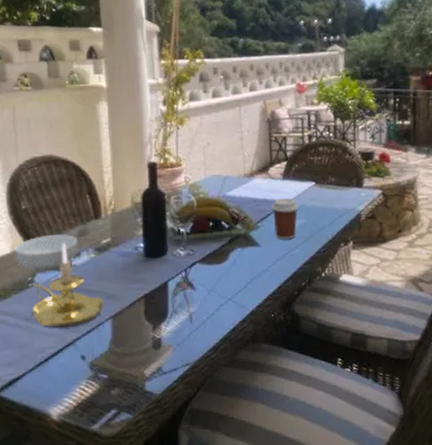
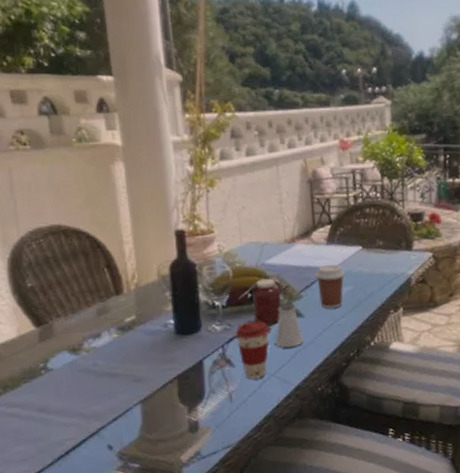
cereal bowl: present [14,234,78,274] -> none [21,313,98,359]
candle holder: present [31,242,104,328] -> none [44,322,132,417]
coffee cup: none [198,248,229,302] -> present [236,321,270,379]
jar: none [202,208,239,252] -> present [239,277,281,325]
saltshaker: none [233,233,259,275] -> present [275,303,304,349]

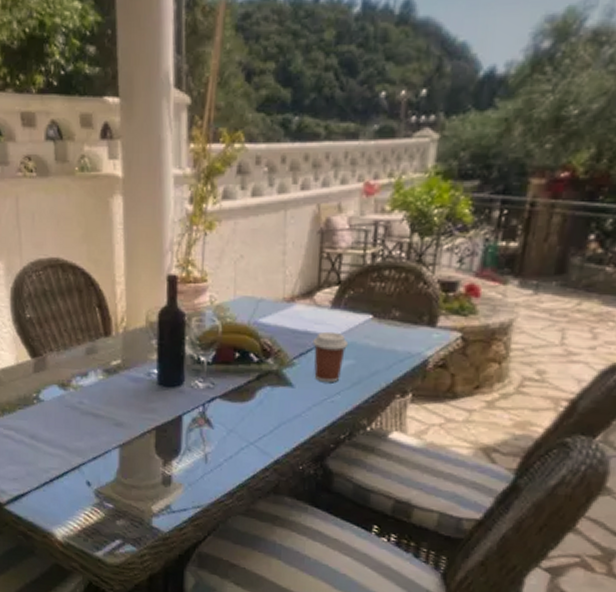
coffee cup: present [236,321,270,379] -> none [218,383,255,445]
jar: present [239,277,281,325] -> none [226,337,271,389]
saltshaker: present [275,303,304,349] -> none [258,369,290,419]

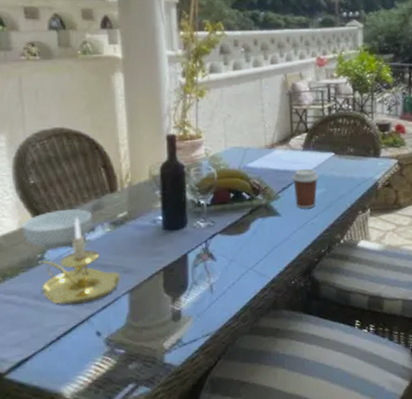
cereal bowl: none [19,350,86,391] -> present [22,209,92,250]
candle holder: none [36,359,112,451] -> present [41,217,121,305]

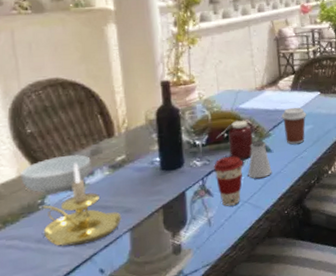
coffee cup: none [218,219,250,272] -> present [214,156,244,206]
jar: none [222,179,260,222] -> present [217,119,253,159]
saltshaker: none [254,203,280,244] -> present [248,140,272,179]

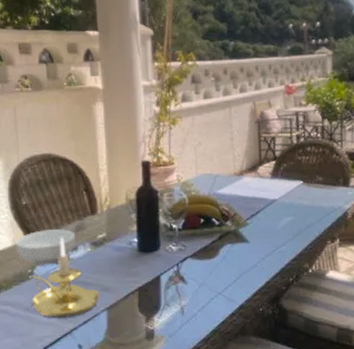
coffee cup: present [214,156,244,206] -> none [189,244,219,296]
jar: present [217,119,253,159] -> none [193,205,229,247]
saltshaker: present [248,140,272,179] -> none [223,230,248,270]
coffee cup: present [281,107,307,145] -> none [260,196,288,237]

